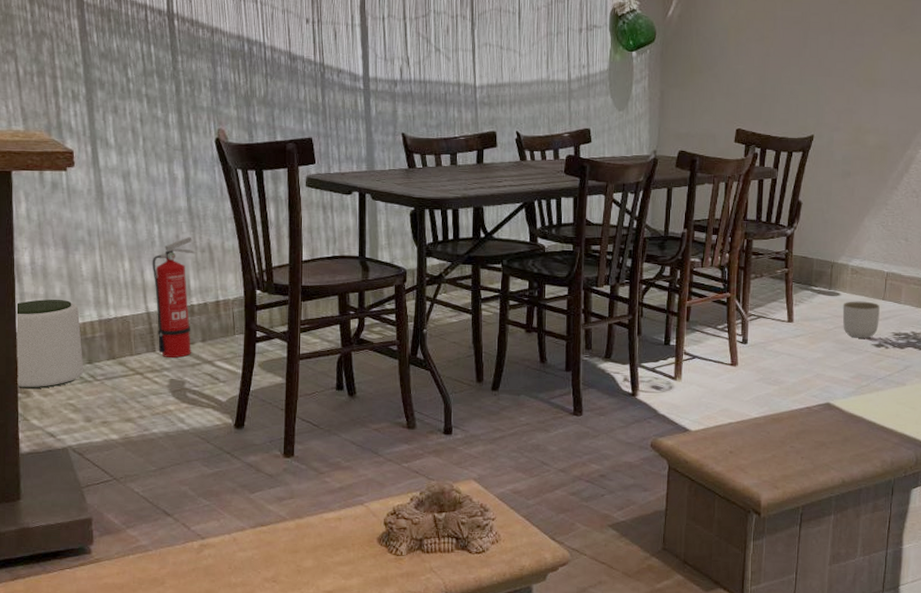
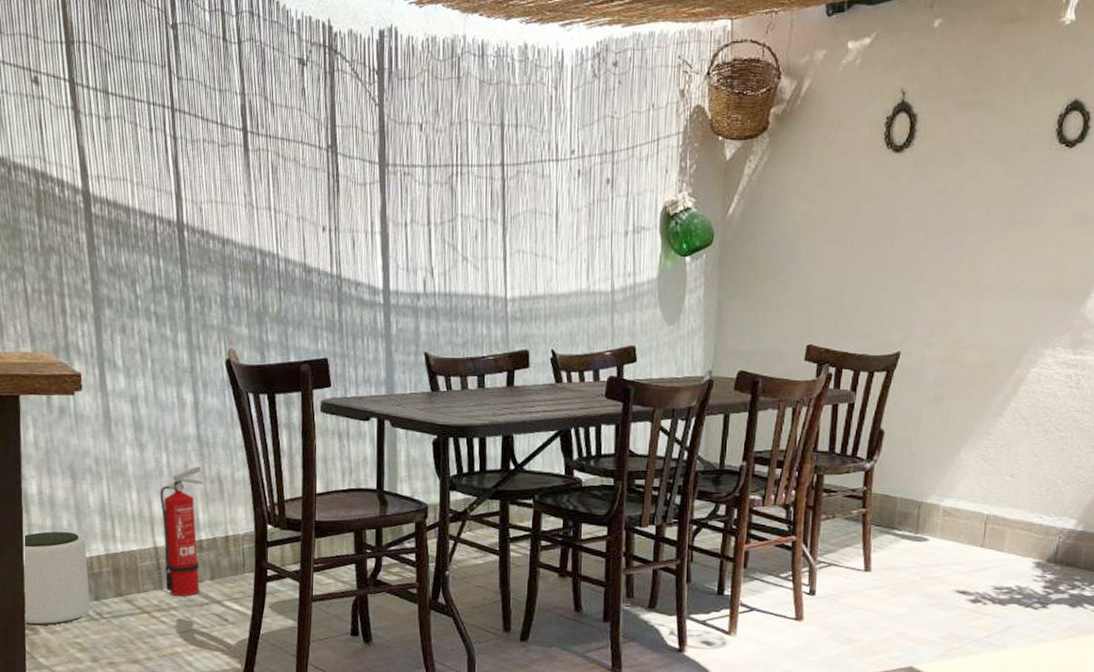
planter: present [842,301,880,338] -> none [931,548,977,592]

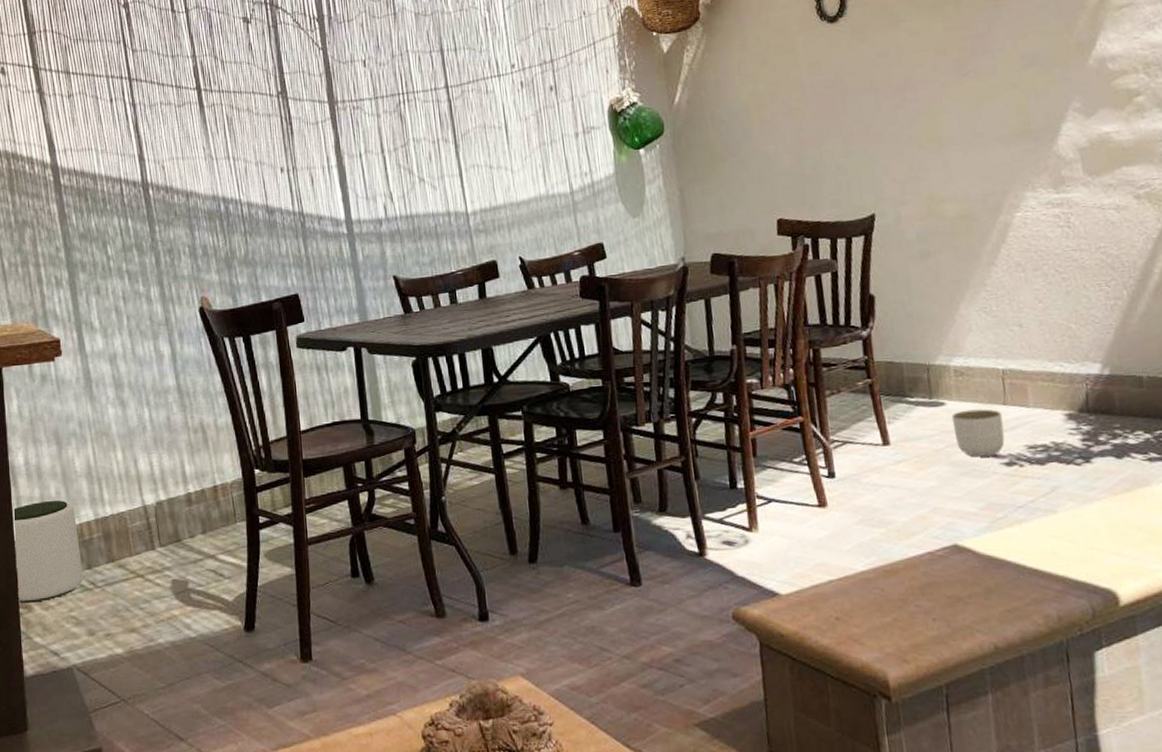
fire extinguisher: present [160,466,205,596] -> none [144,418,192,555]
planter: none [931,548,977,592] -> present [951,408,1005,457]

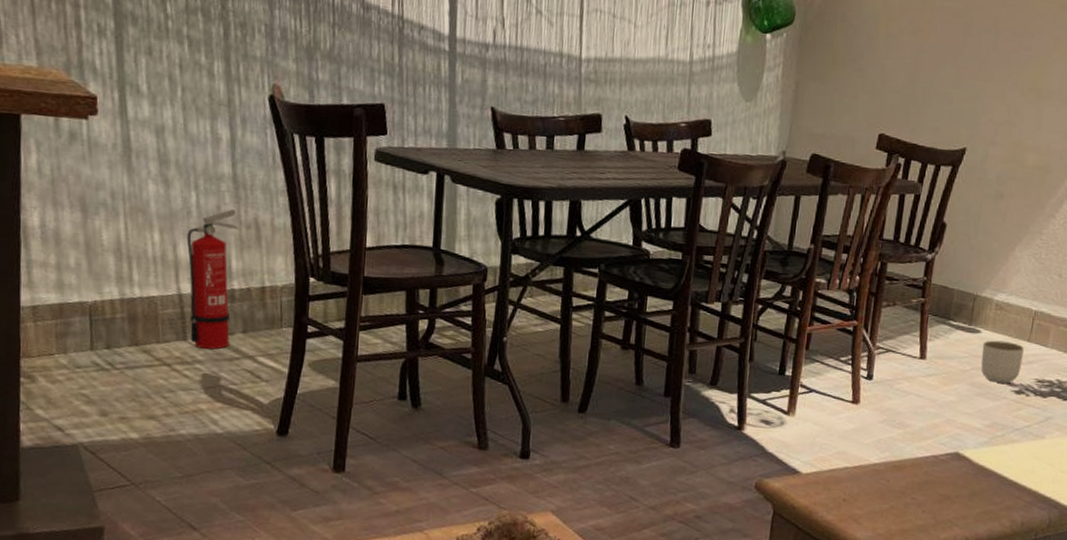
plant pot: present [14,500,84,603] -> none [20,269,101,374]
fire extinguisher: none [144,418,192,555] -> present [186,209,240,350]

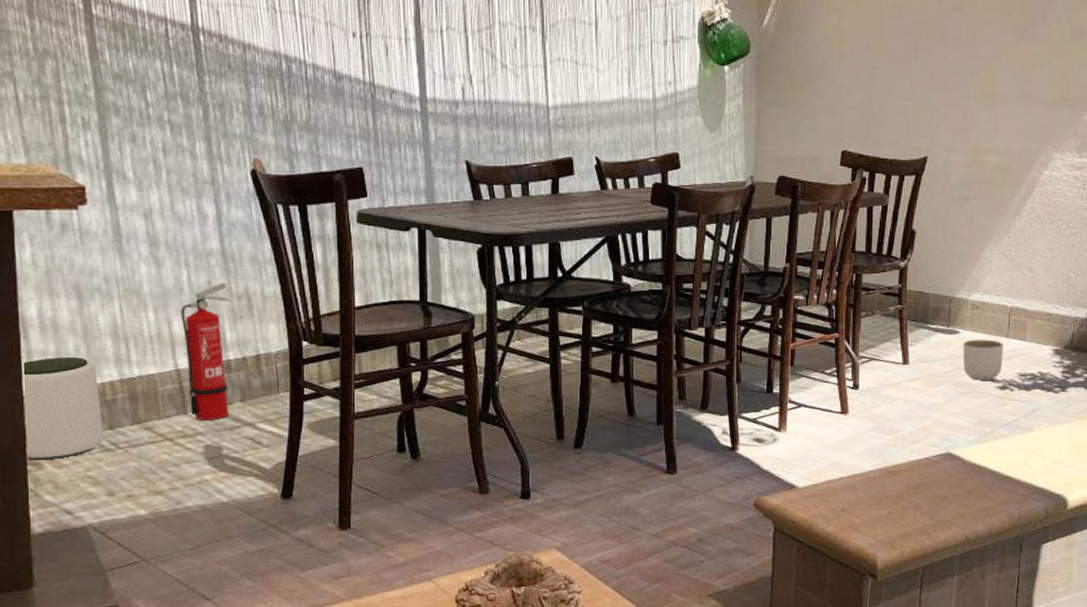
plant pot: none [20,269,101,374] -> present [24,356,104,461]

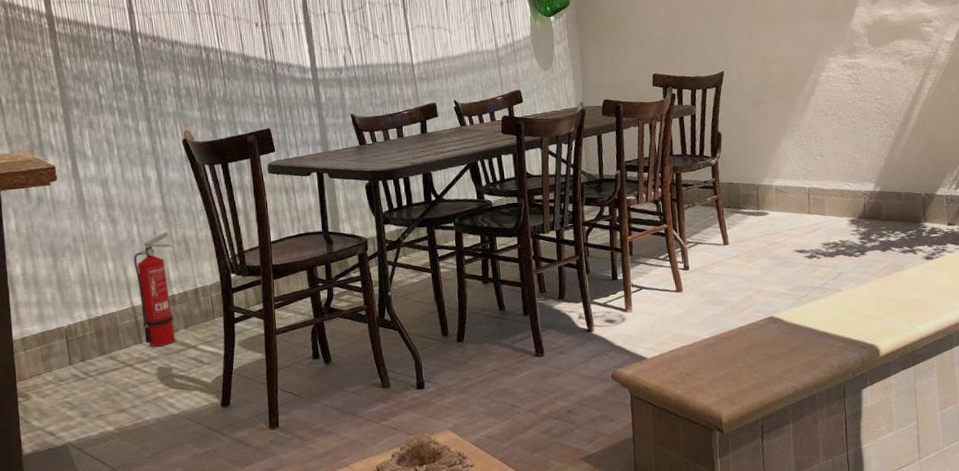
plant pot: present [24,356,104,461] -> none [13,304,78,393]
planter: present [962,339,1003,380] -> none [772,217,808,253]

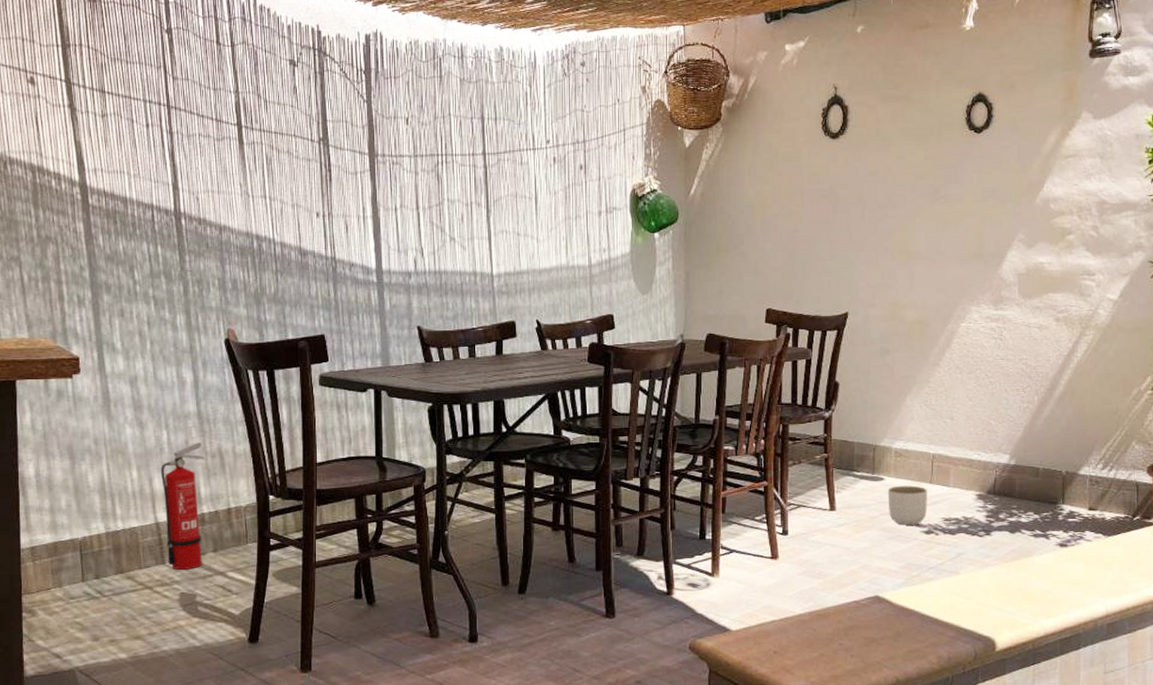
planter: none [772,217,808,253] -> present [887,485,927,525]

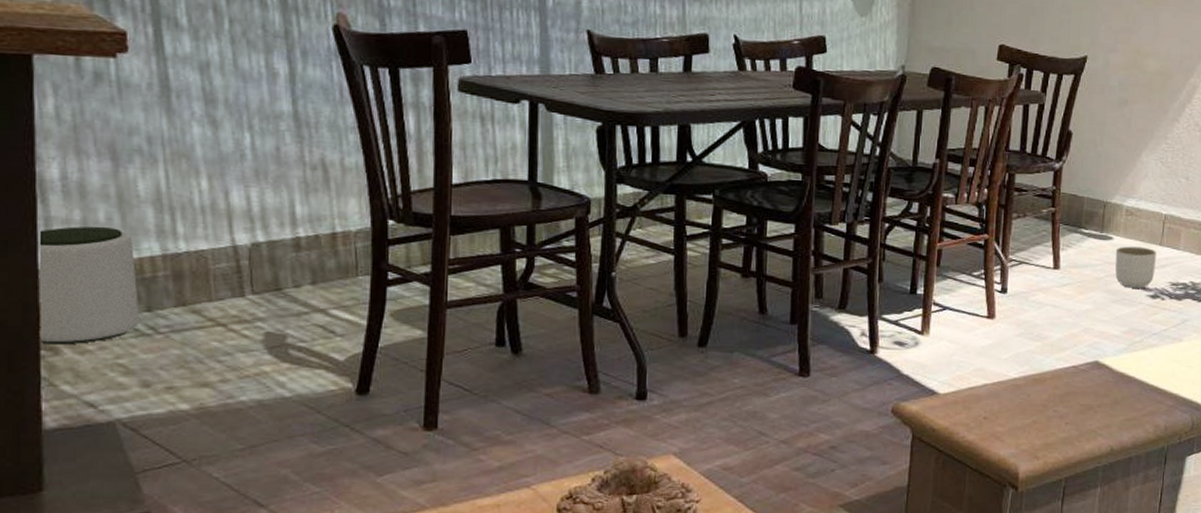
plant pot: none [22,512,91,608] -> present [39,226,140,345]
fire extinguisher: present [160,442,206,570] -> none [240,150,304,305]

